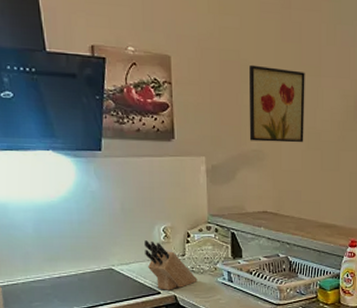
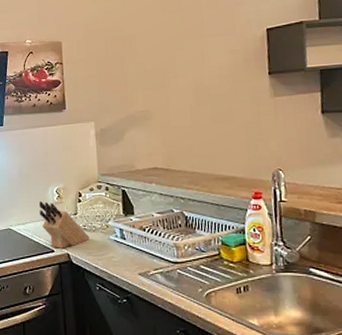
wall art: present [249,64,305,143] -> none [133,36,192,103]

